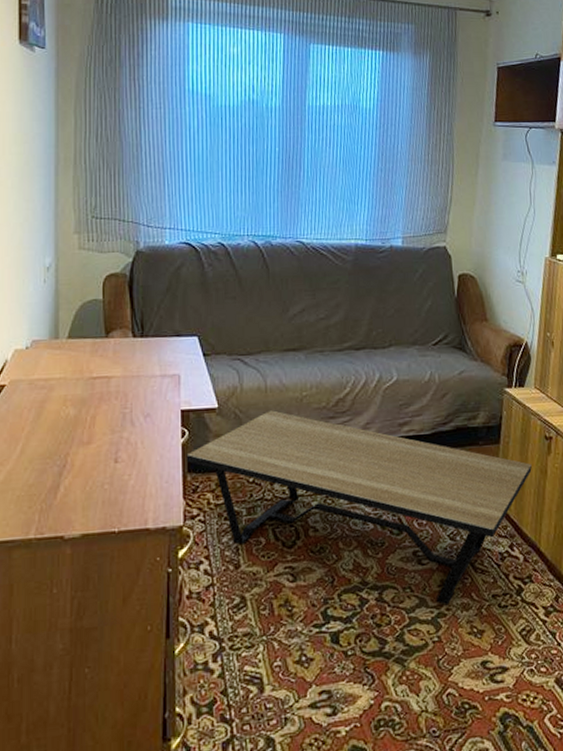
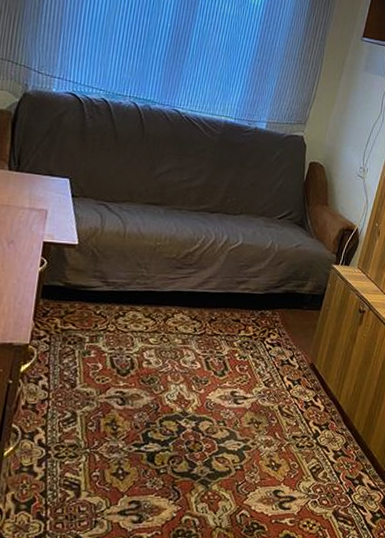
coffee table: present [186,410,532,606] -> none [41,254,344,441]

